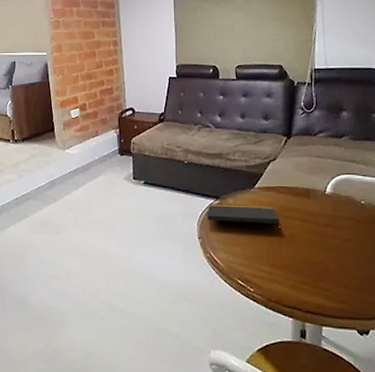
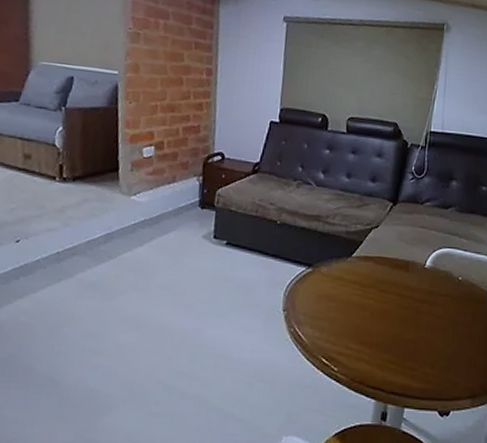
notepad: present [207,204,281,231] -> none [295,272,375,306]

